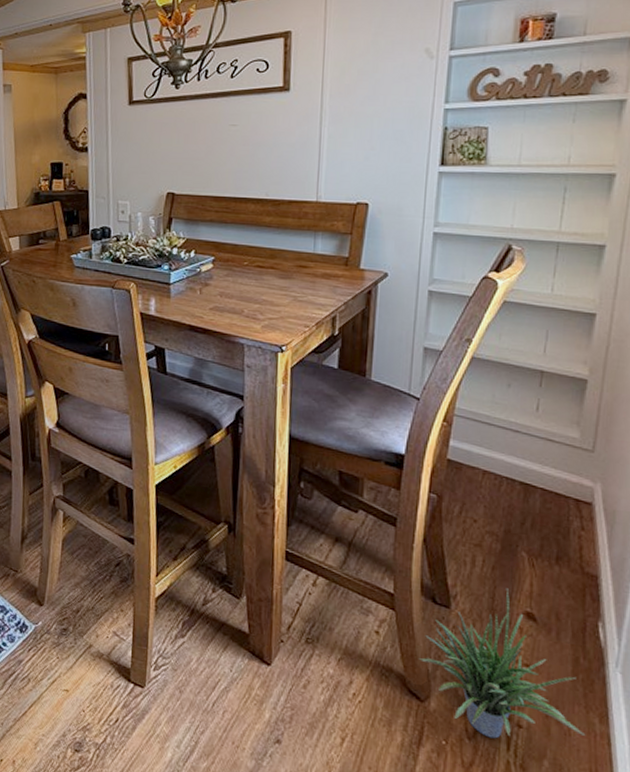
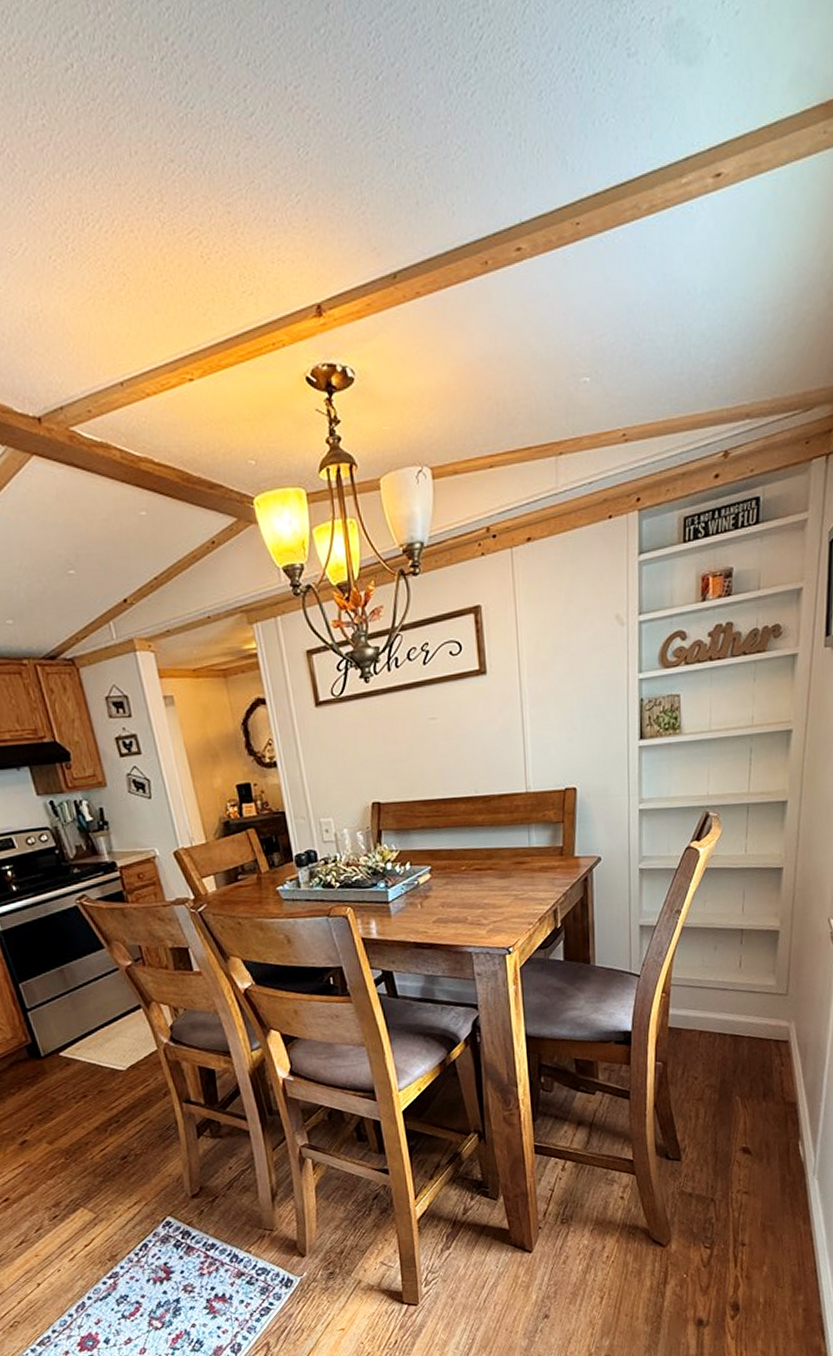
potted plant: present [419,588,586,739] -> none [659,1131,794,1261]

